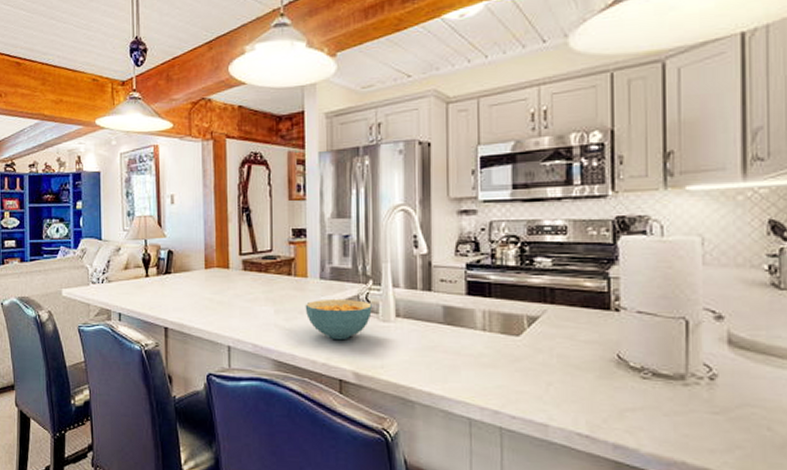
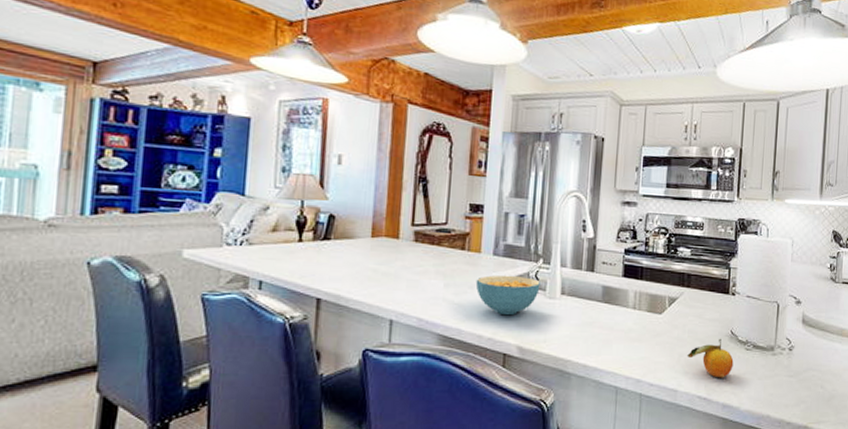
fruit: none [557,364,625,413] -> present [686,338,734,378]

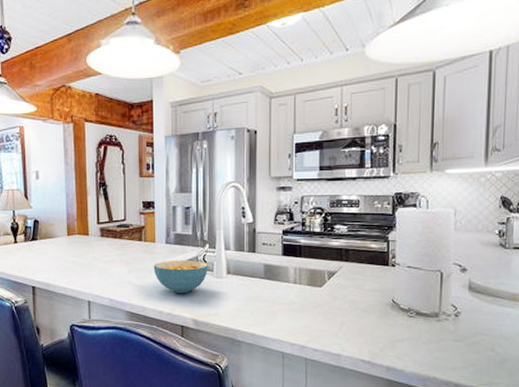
fruit: present [686,338,734,378] -> none [348,307,396,344]

